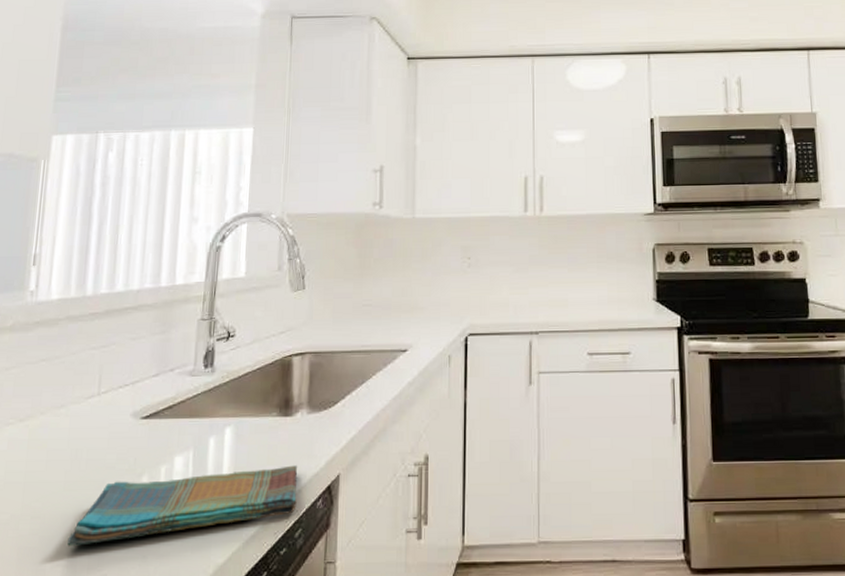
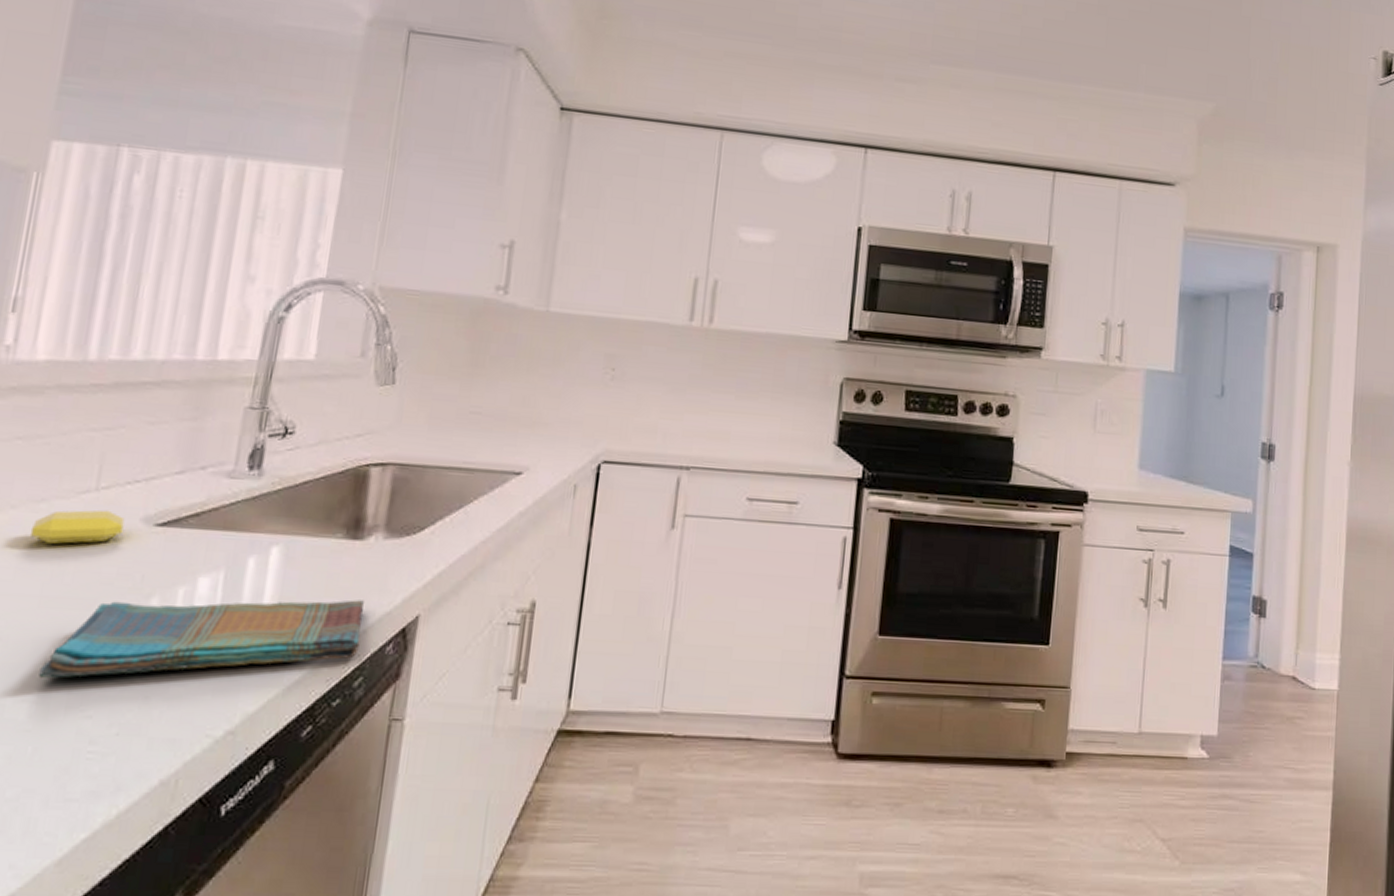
soap bar: none [55,410,120,441] -> present [30,510,125,545]

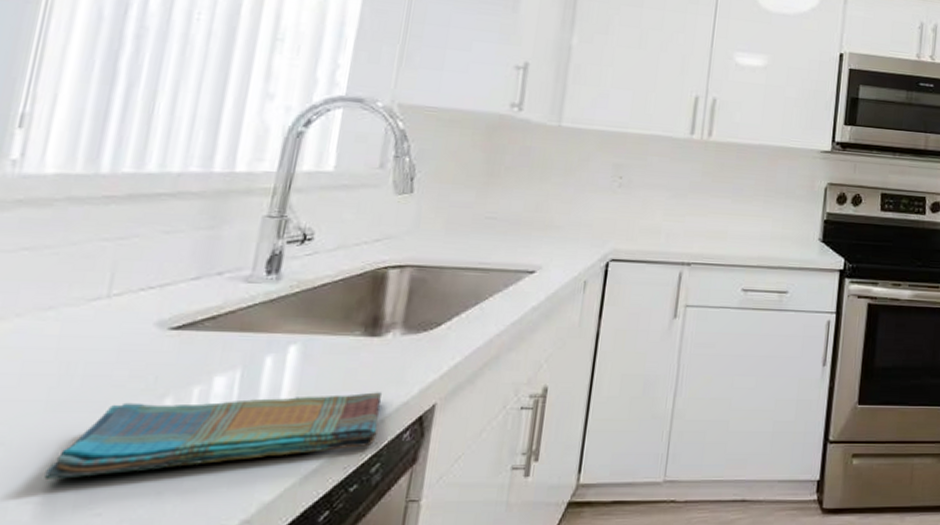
soap bar: present [30,510,125,545] -> none [36,315,138,351]

